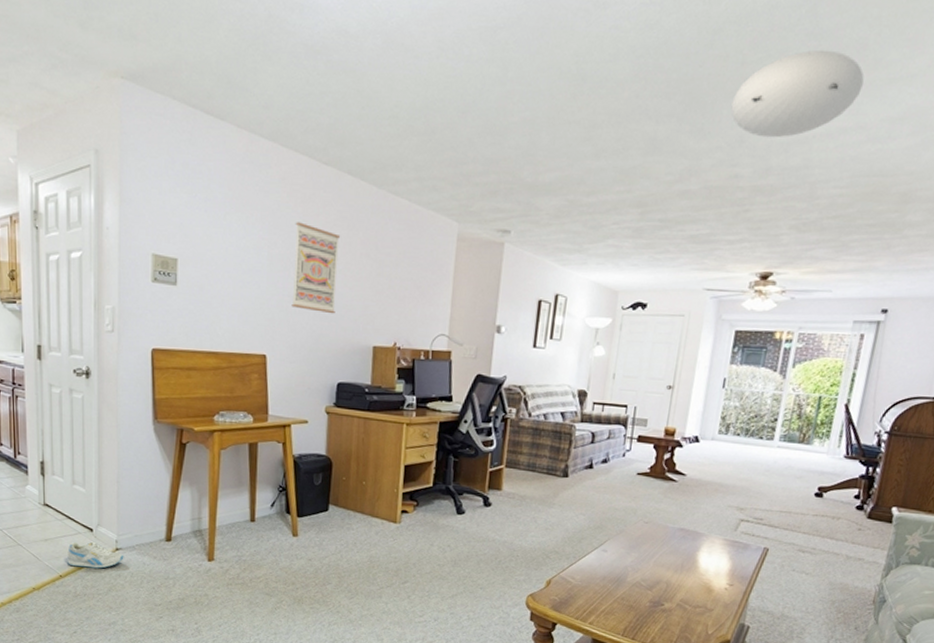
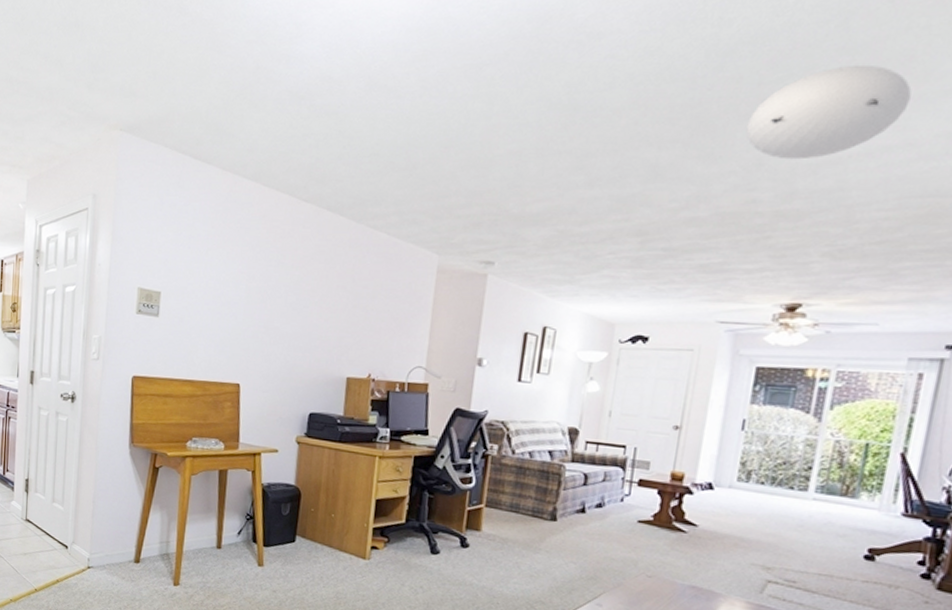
sneaker: present [67,541,124,569] -> none [43,558,95,586]
wall art: present [291,222,341,314] -> none [266,256,318,345]

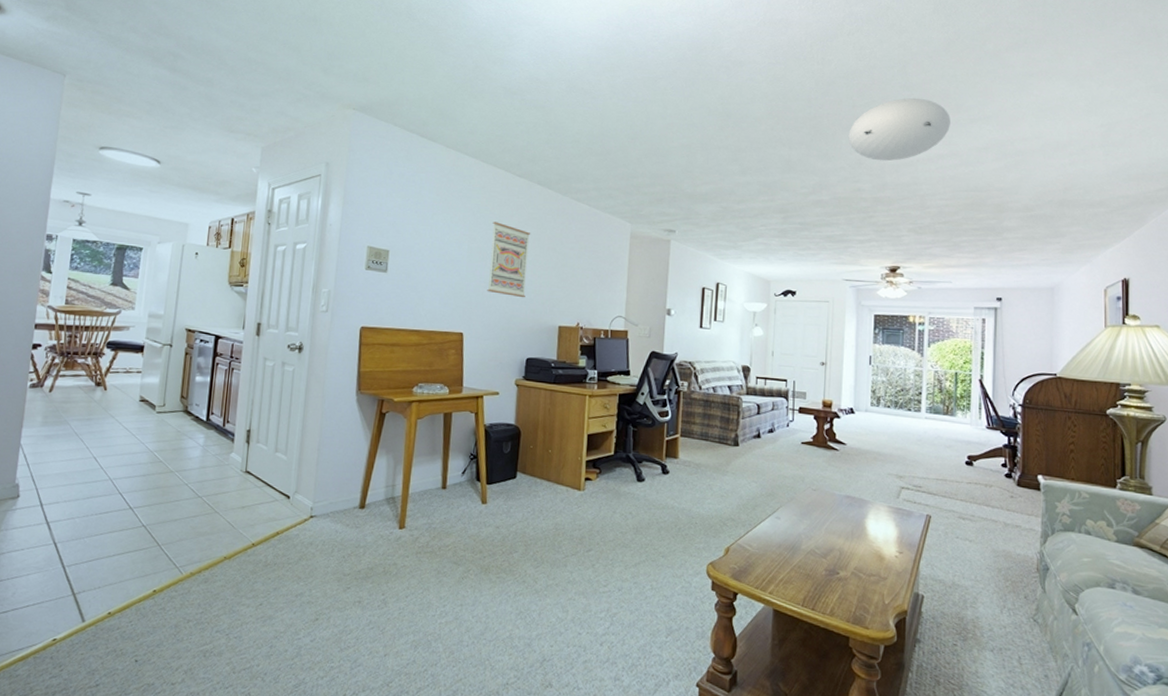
wall art: none [266,256,318,345] -> present [487,221,531,298]

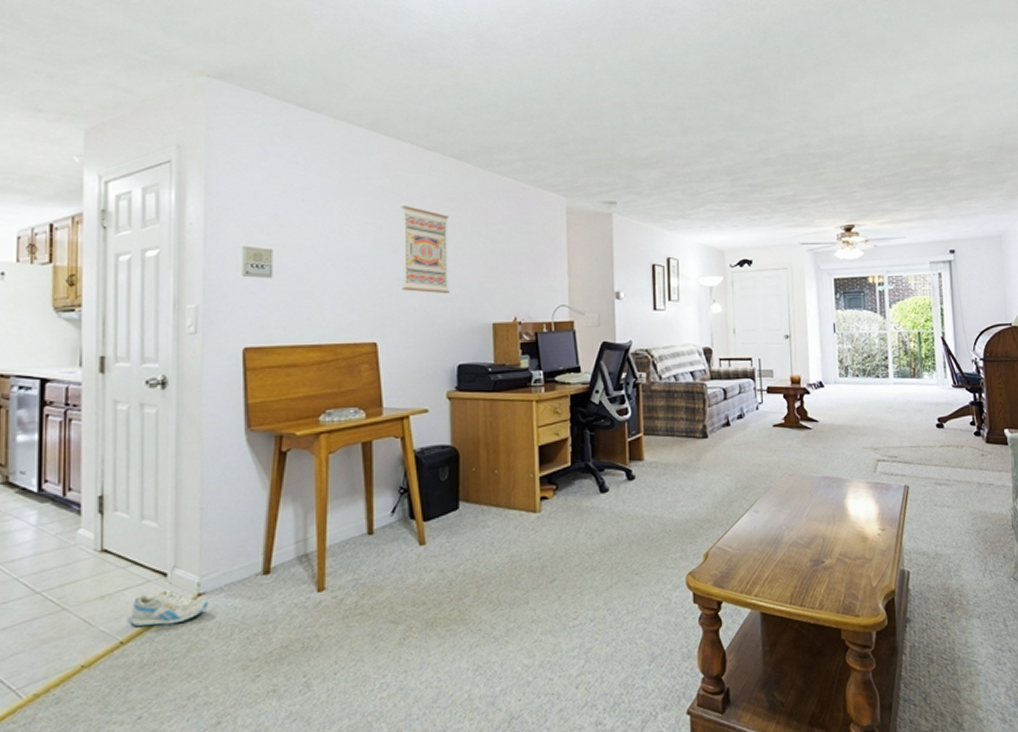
sneaker: none [261,508,318,537] -> present [131,589,209,627]
ceiling light: present [848,97,951,162] -> none [790,44,890,113]

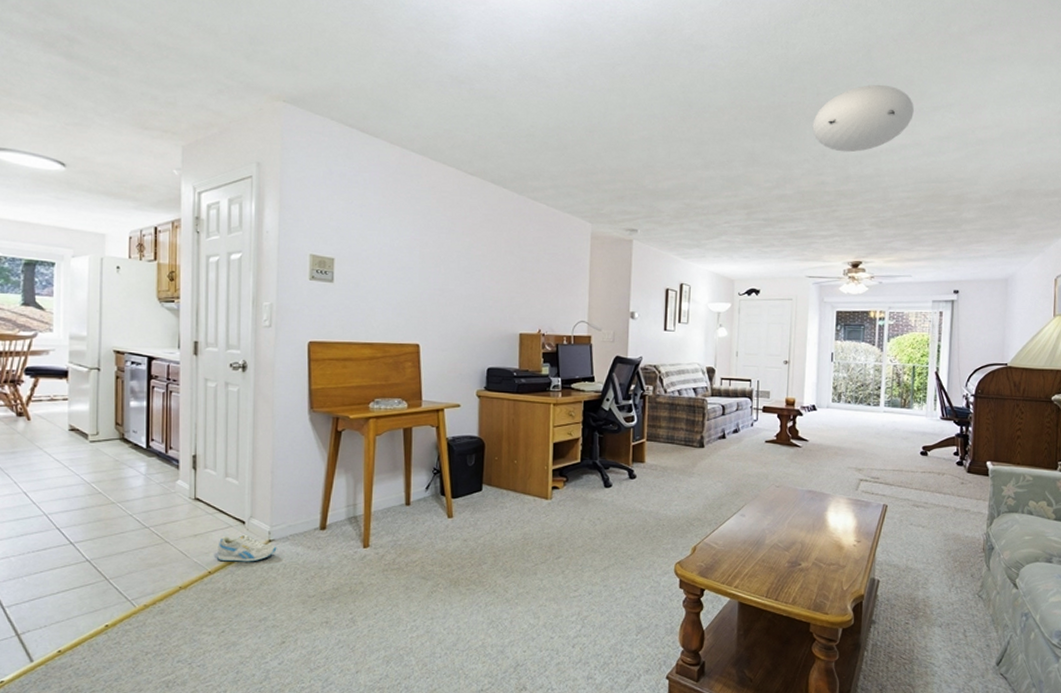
wall art: present [401,205,450,294] -> none [442,224,487,306]
ceiling light: none [790,44,890,113] -> present [812,84,914,153]

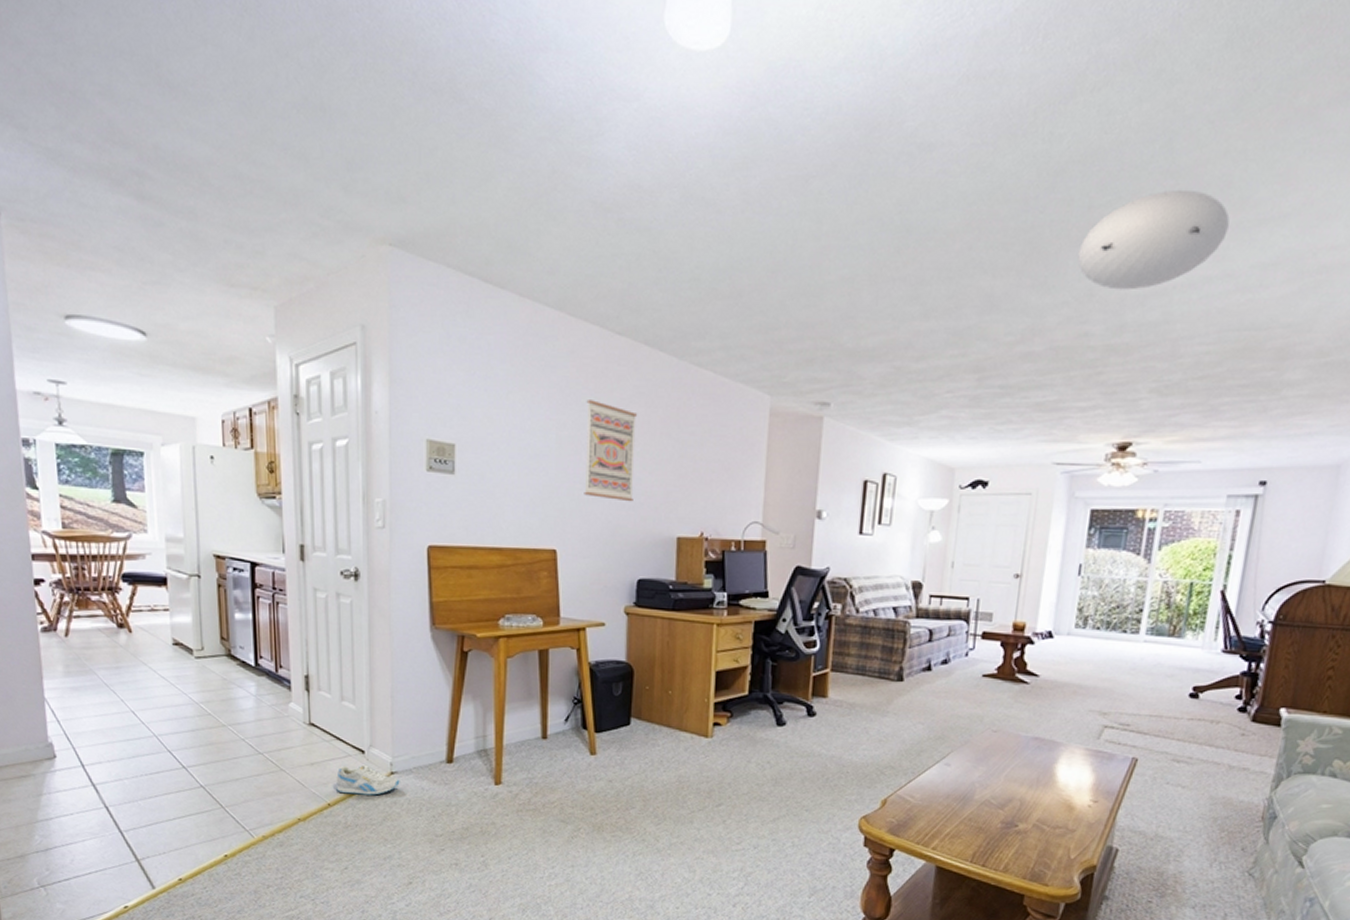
wall art: none [442,224,487,306] -> present [584,400,638,502]

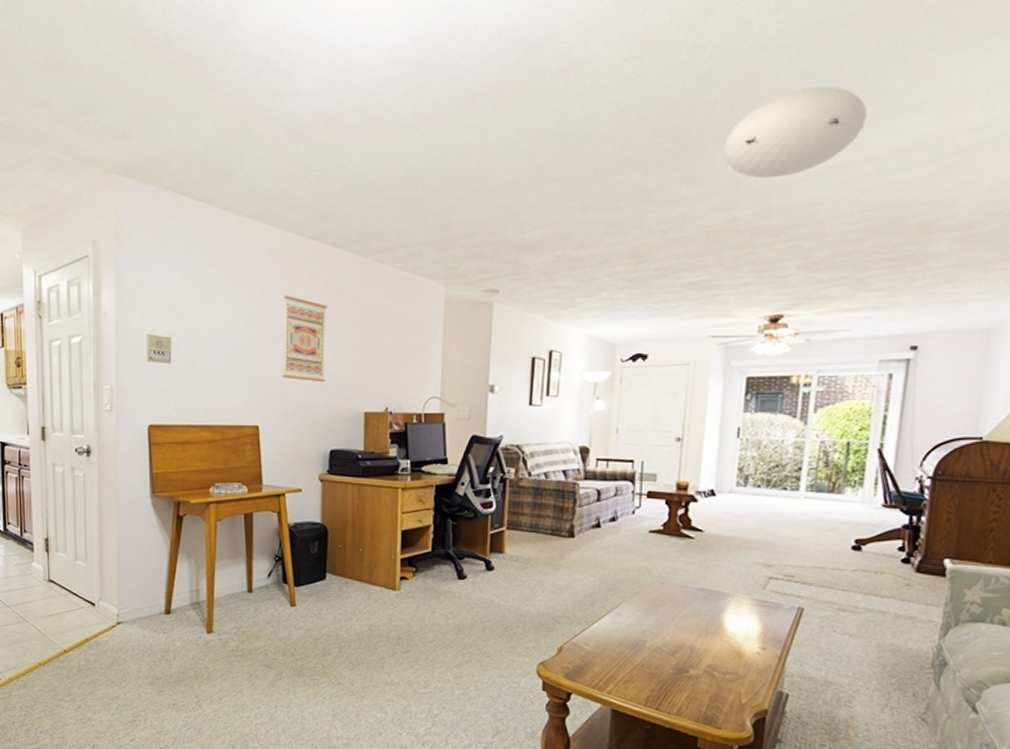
sneaker: present [336,764,400,796] -> none [71,616,125,643]

